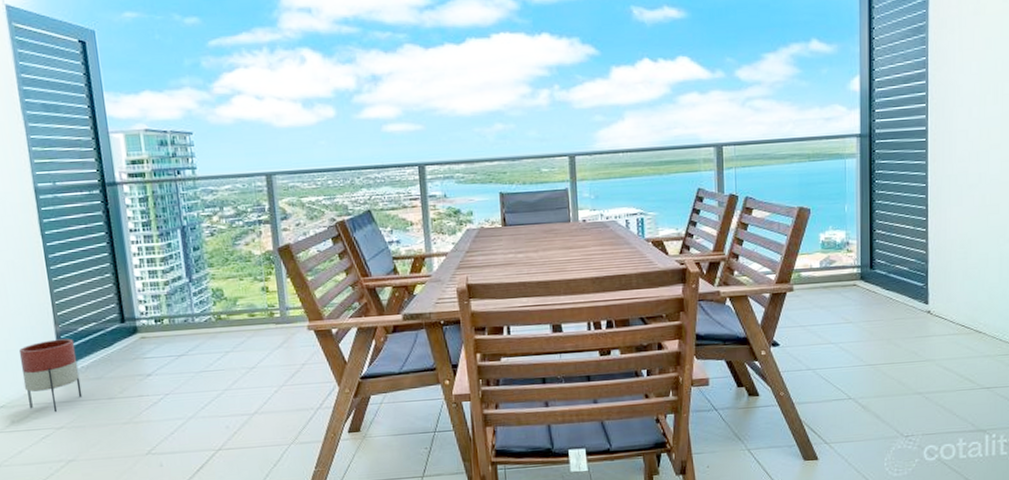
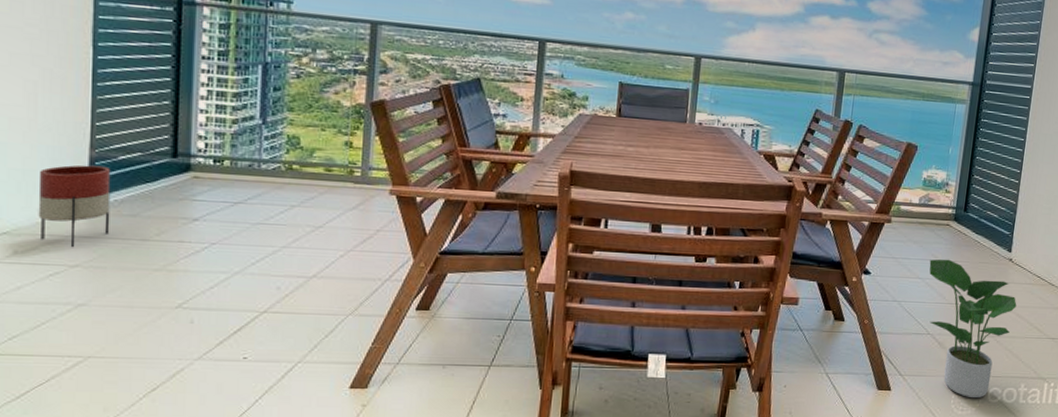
potted plant: none [840,320,942,459] -> present [929,259,1017,399]

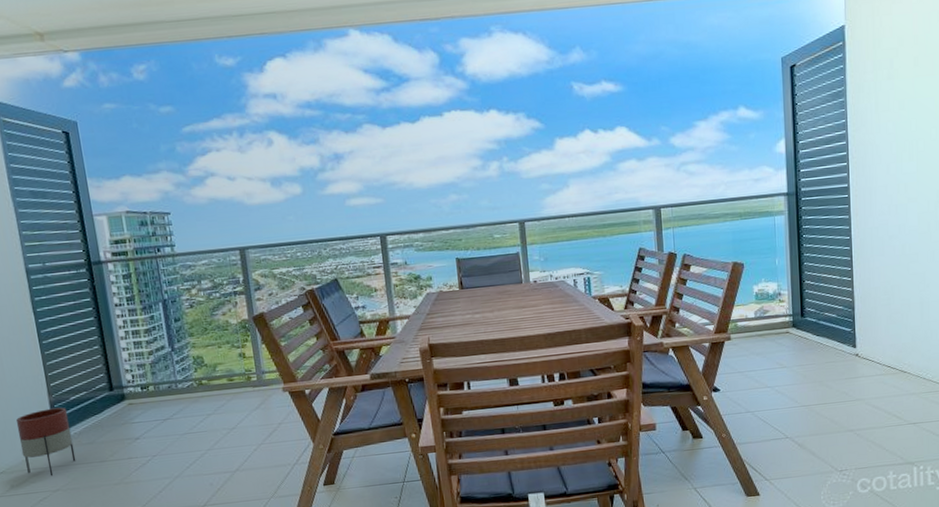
potted plant: present [929,259,1017,399] -> none [775,364,871,492]

